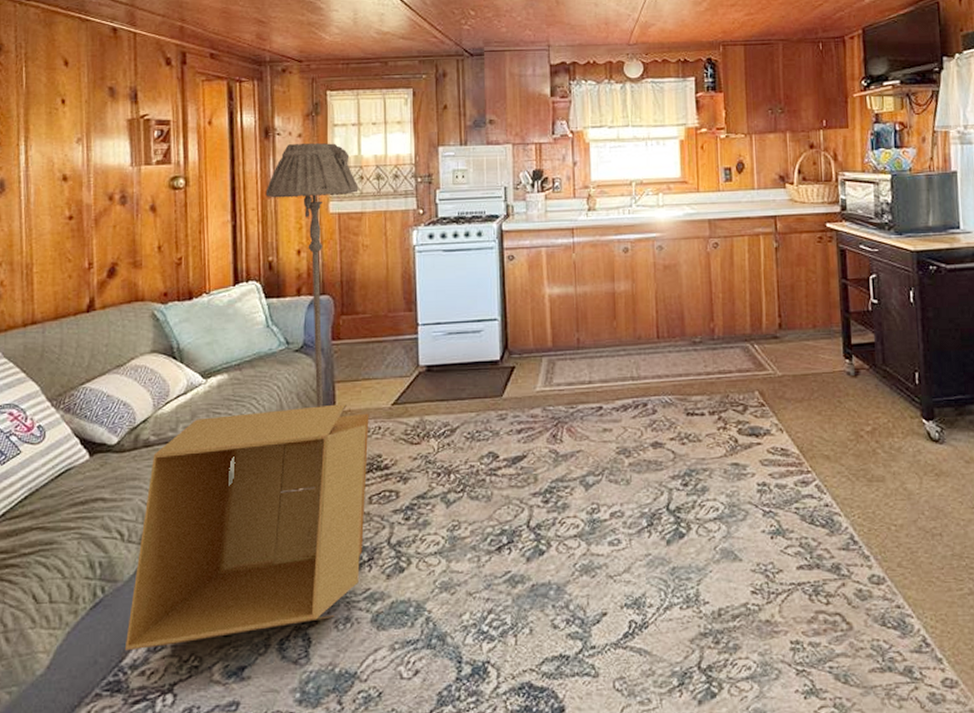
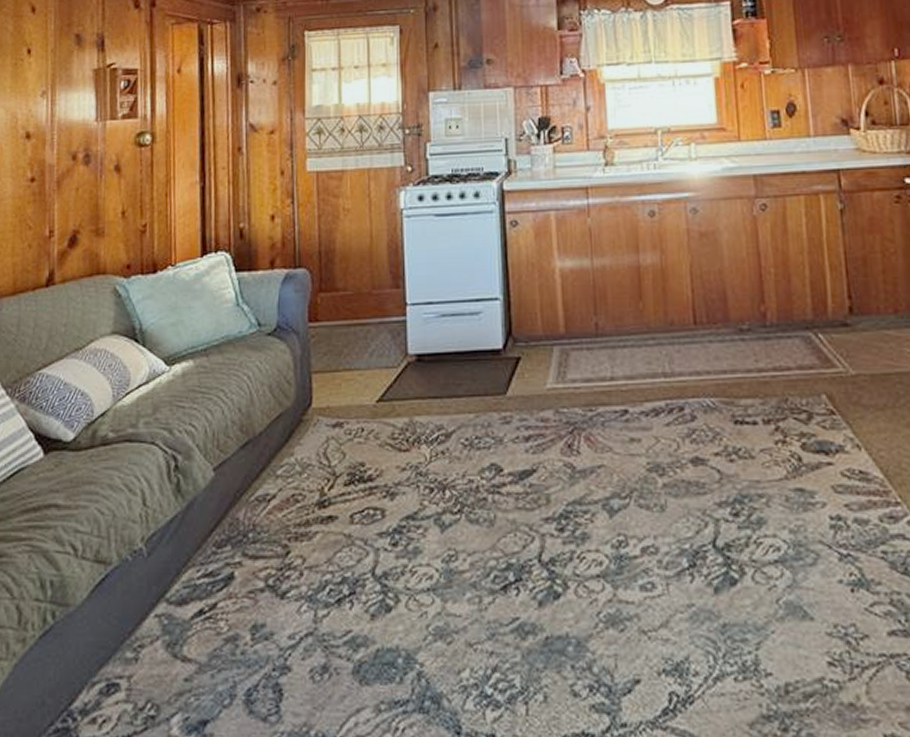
cardboard box: present [124,404,369,651] -> none [74,399,351,692]
floor lamp: present [265,143,359,491] -> none [237,90,339,505]

